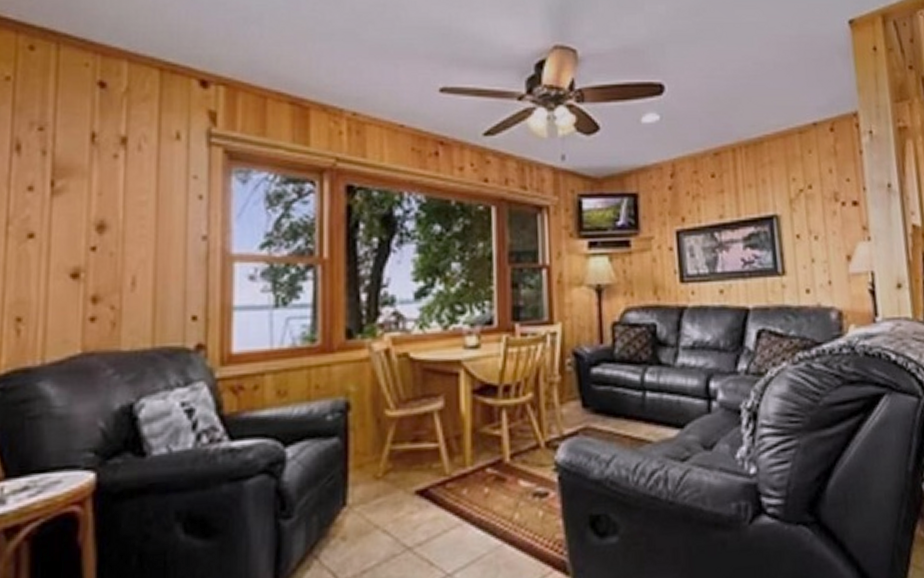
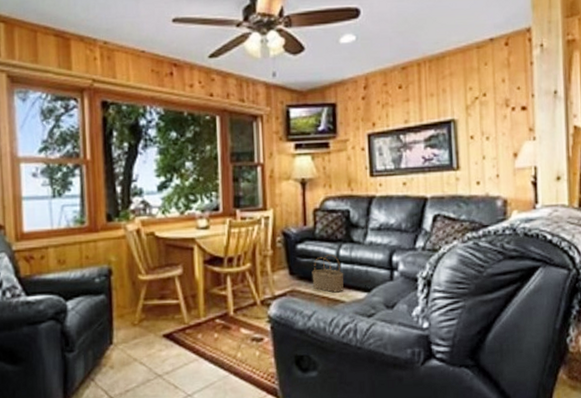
wicker basket: none [610,380,651,430] -> present [312,254,344,293]

